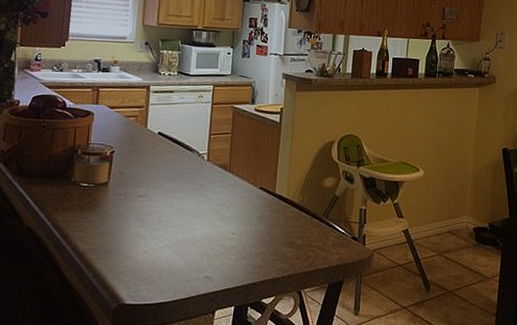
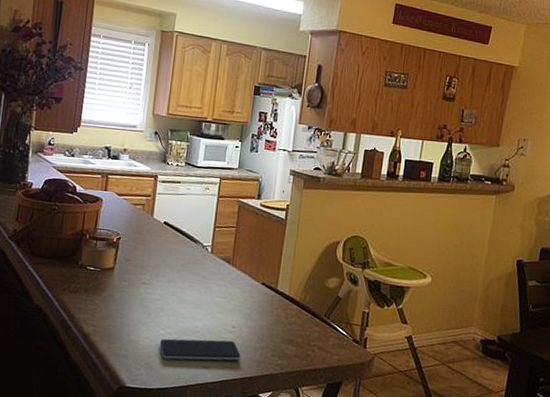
smartphone: none [158,247,242,272] -> present [159,338,241,361]

